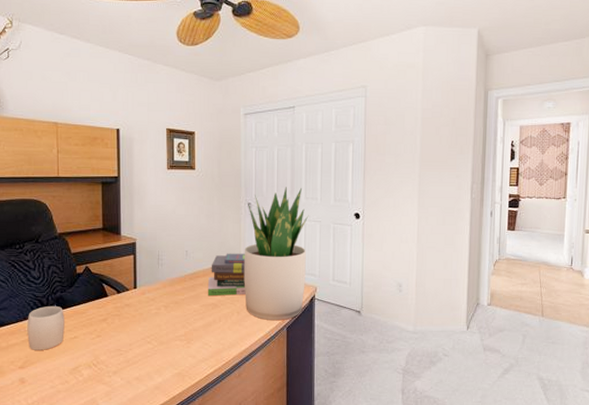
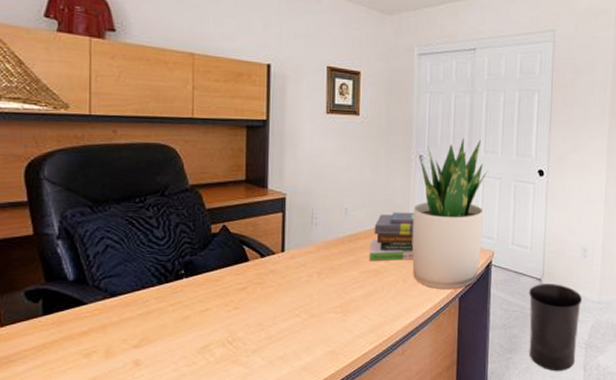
mug: present [27,306,65,350] -> none [145,273,194,326]
waste bin: none [349,315,399,393] -> present [528,284,583,370]

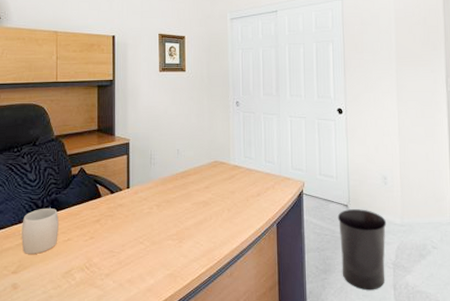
mug: none [145,273,194,326] -> present [21,208,59,254]
books: present [369,212,414,262] -> none [198,150,236,194]
planter: present [411,138,488,290] -> none [233,85,294,217]

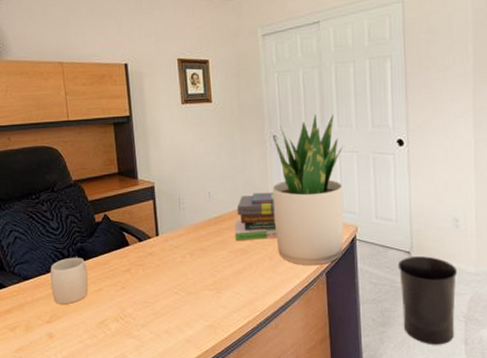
books: none [198,150,236,194] -> present [234,192,277,242]
planter: none [233,85,294,217] -> present [272,114,344,266]

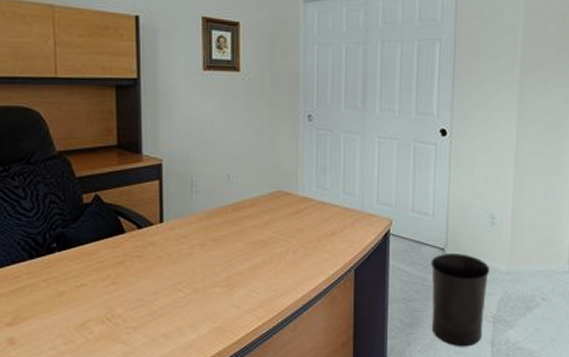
mug: present [50,258,89,304] -> none [16,246,68,302]
books: present [234,192,277,242] -> none [255,178,304,232]
planter: present [272,114,344,266] -> none [301,95,384,262]

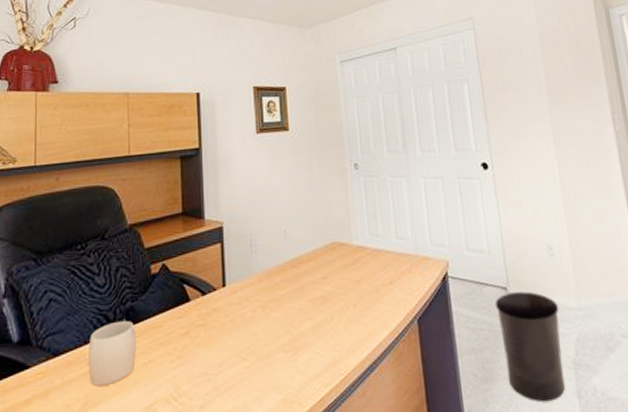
mug: none [16,246,68,302] -> present [88,321,136,386]

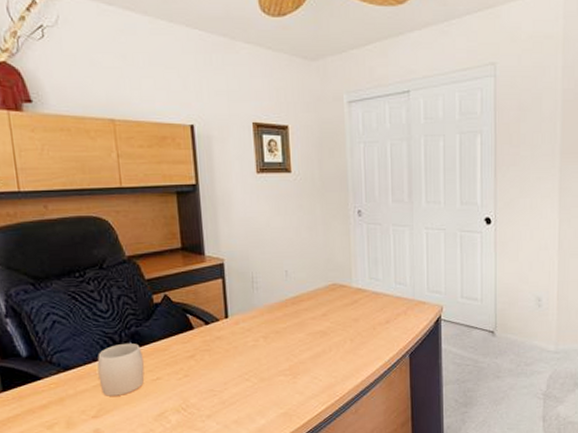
waste bin: present [494,291,566,401] -> none [481,335,539,422]

